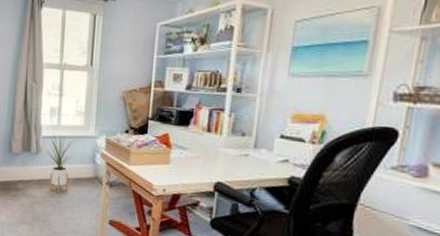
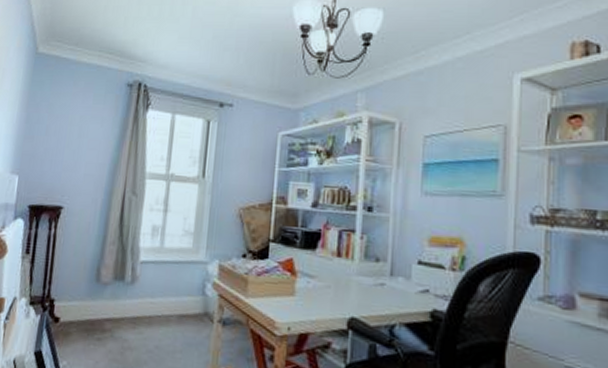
house plant: present [46,135,75,193] -> none [143,260,181,335]

